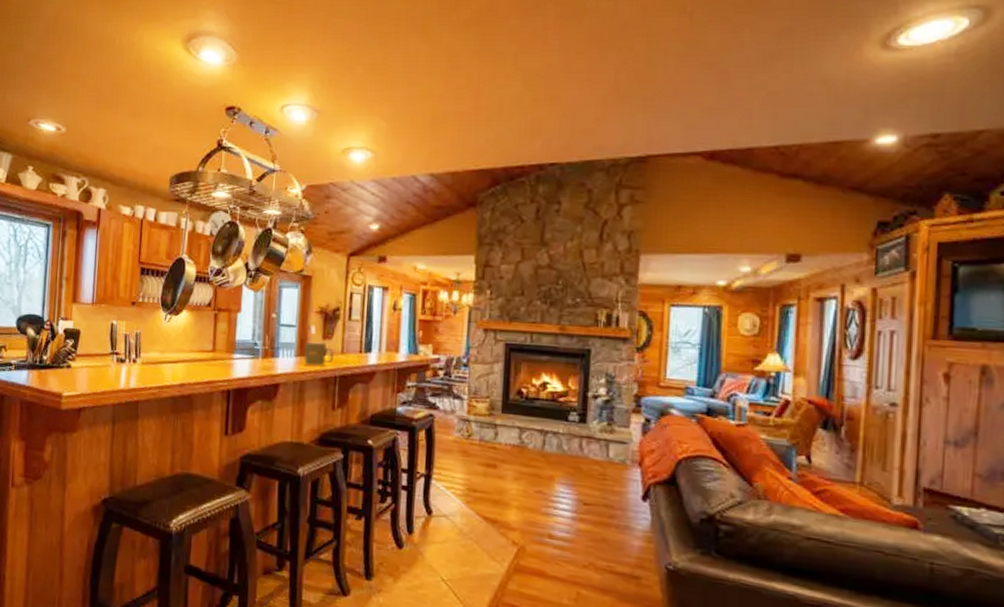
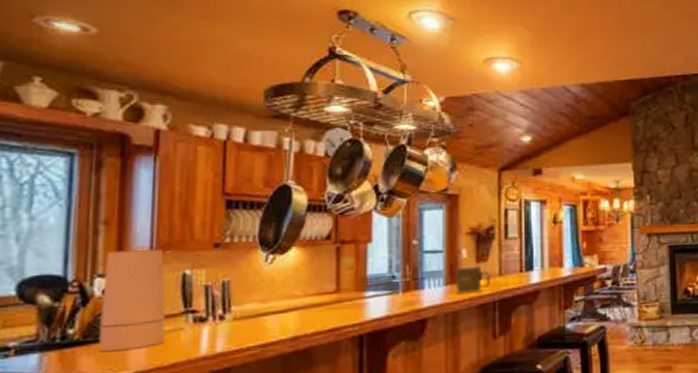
canister: none [60,301,100,377] -> present [98,249,166,353]

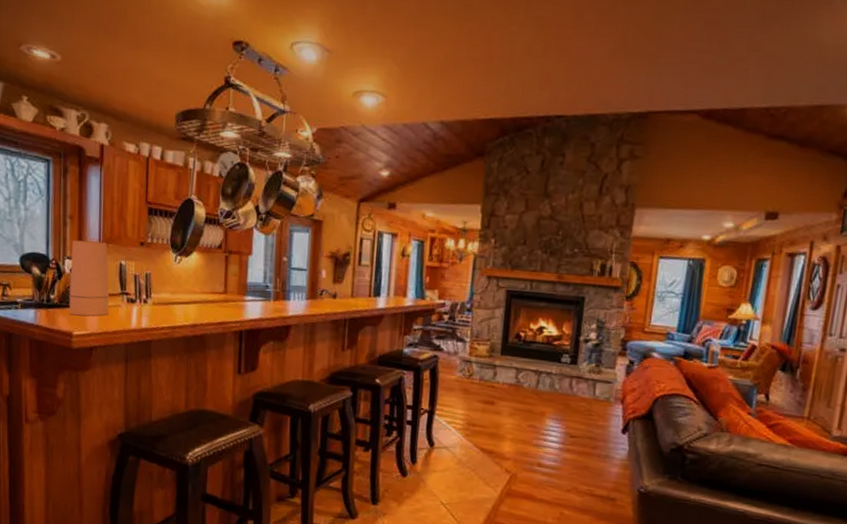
mug: present [455,264,490,295] -> none [315,285,344,310]

